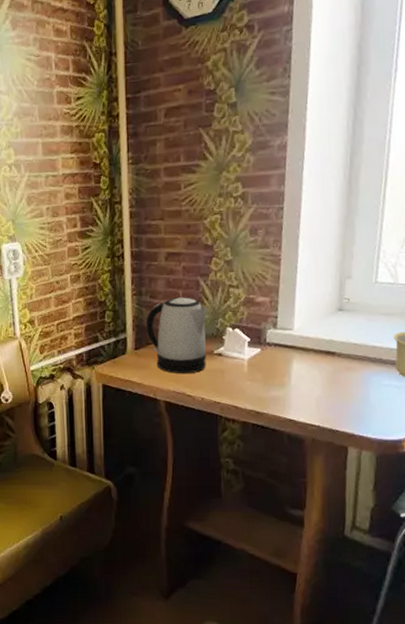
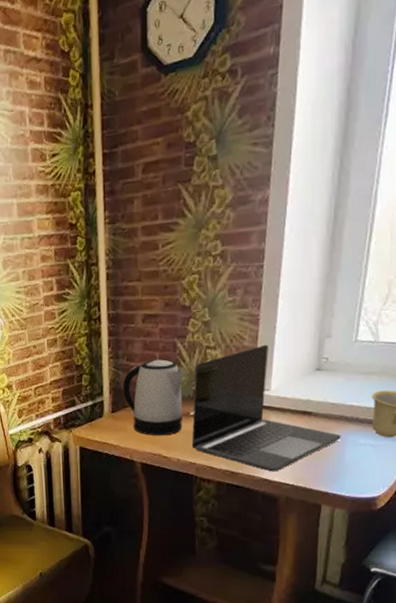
laptop: none [216,284,365,412] -> present [191,344,341,472]

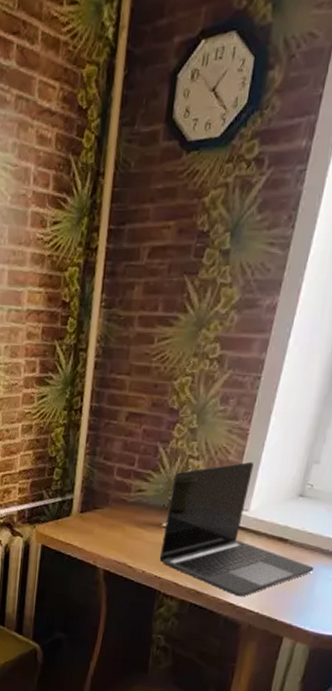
kettle: present [122,359,184,436] -> none [95,462,162,544]

